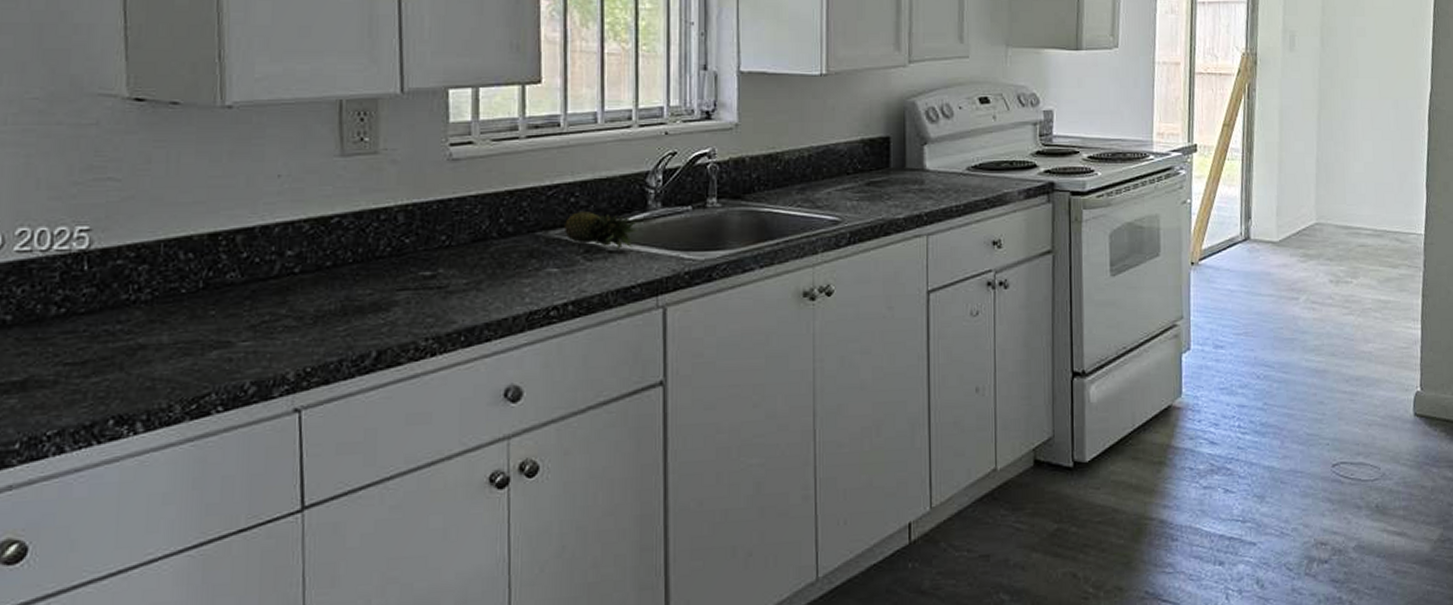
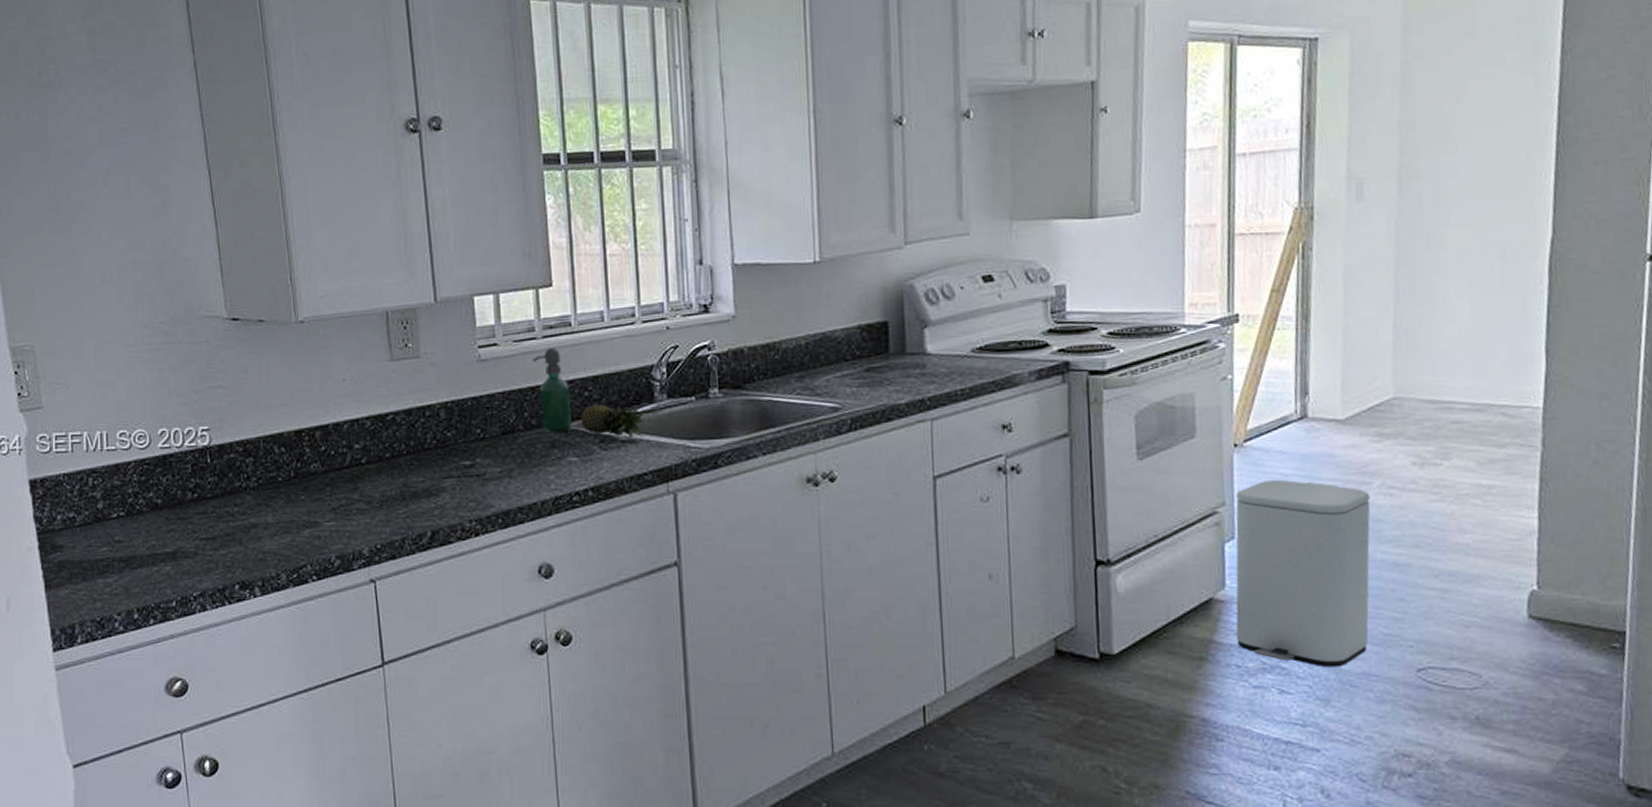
soap dispenser: none [513,149,554,242] -> present [533,348,572,433]
pedal bin: none [1190,295,1298,467] -> present [1235,479,1371,668]

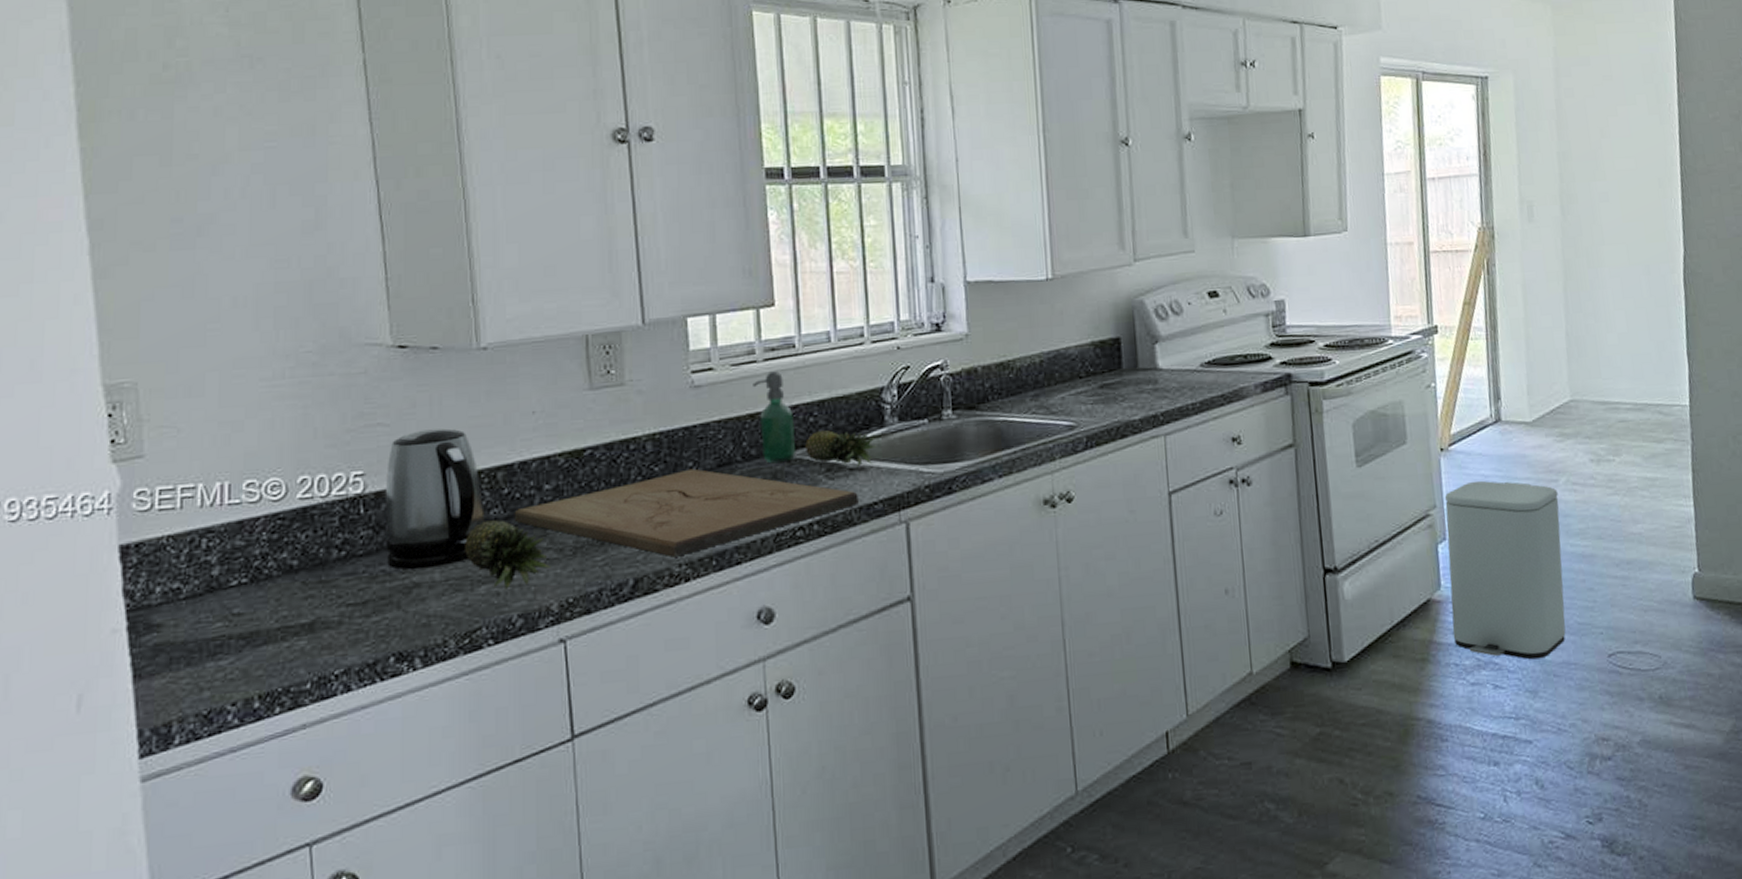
kettle: none [226,392,306,513] -> present [384,428,485,570]
fruit: none [291,473,362,534] -> present [465,520,552,589]
cutting board: none [330,435,630,514] -> present [514,468,859,557]

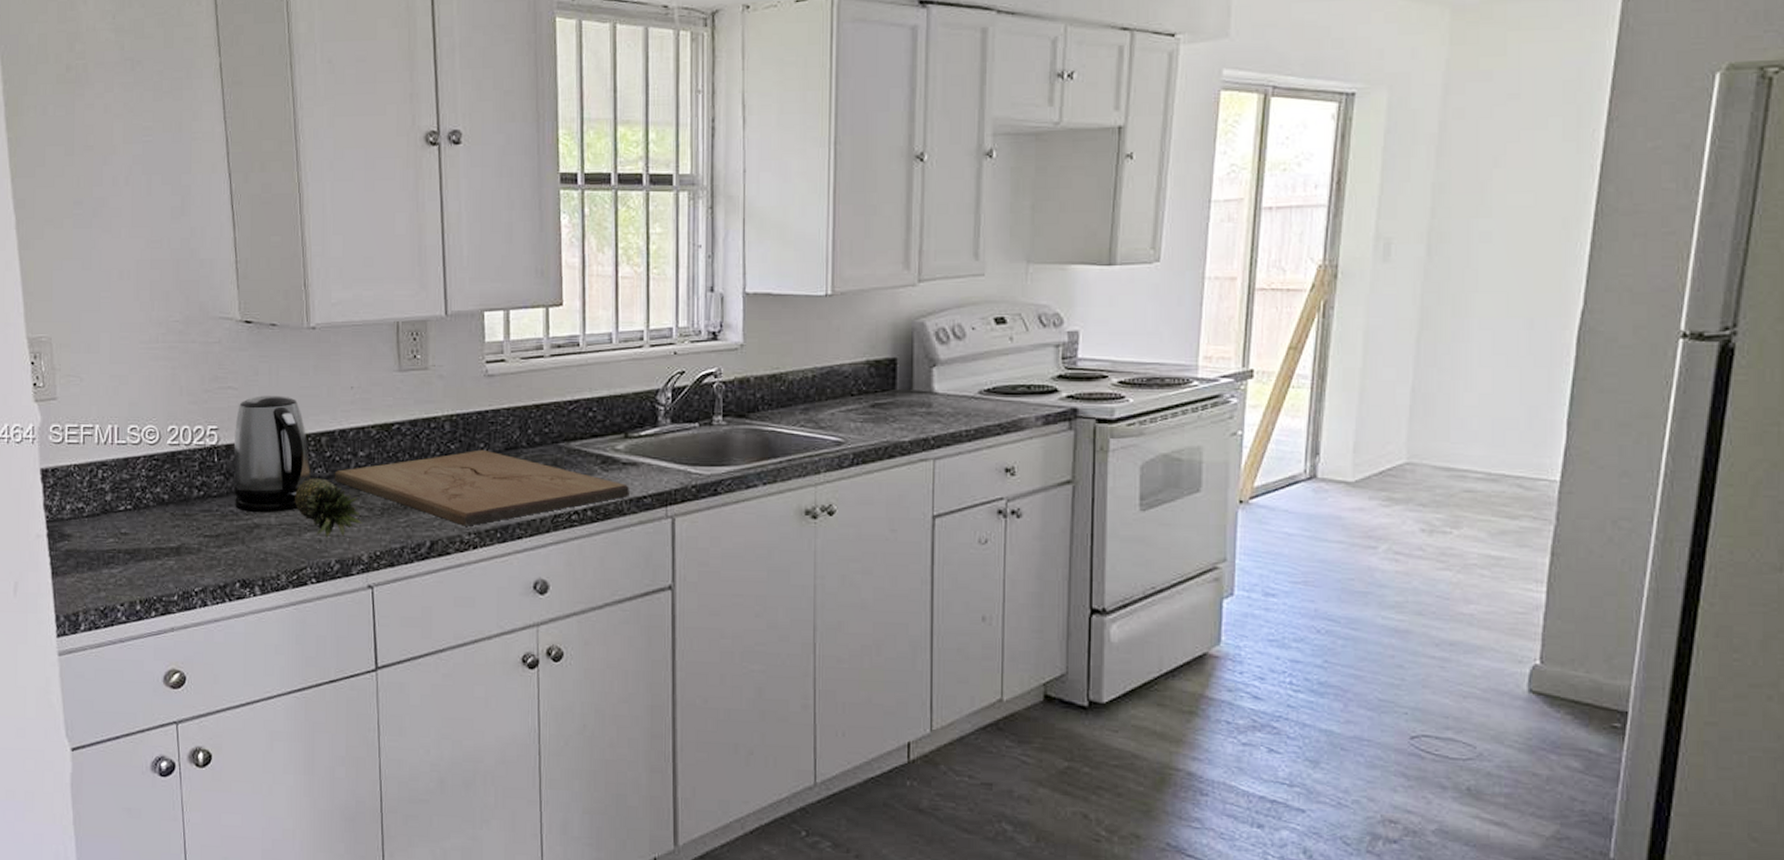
soap dispenser: present [753,371,795,464] -> none [539,367,575,452]
fruit: present [805,430,877,468] -> none [584,426,650,463]
pedal bin: present [1444,480,1566,660] -> none [1228,538,1375,730]

